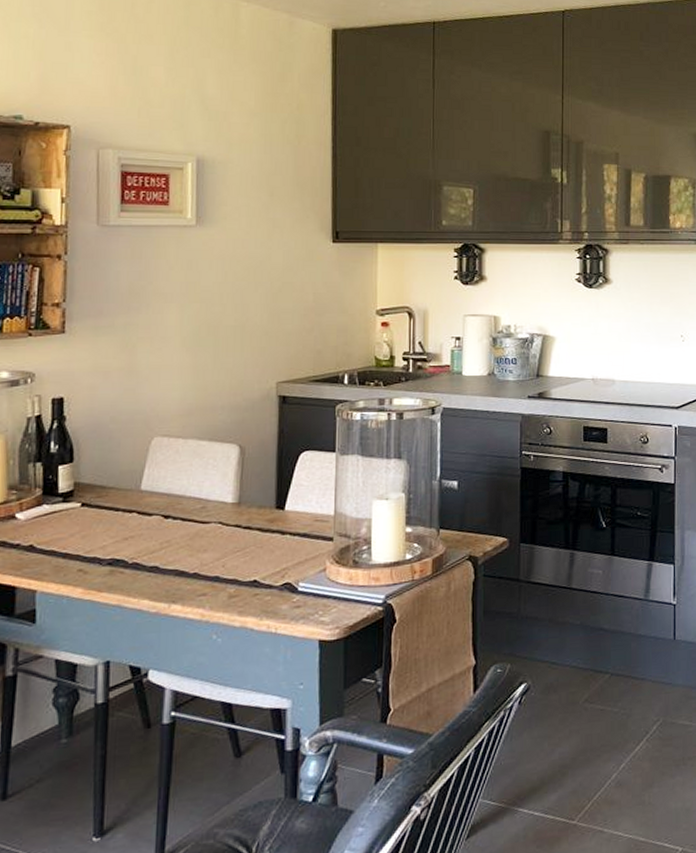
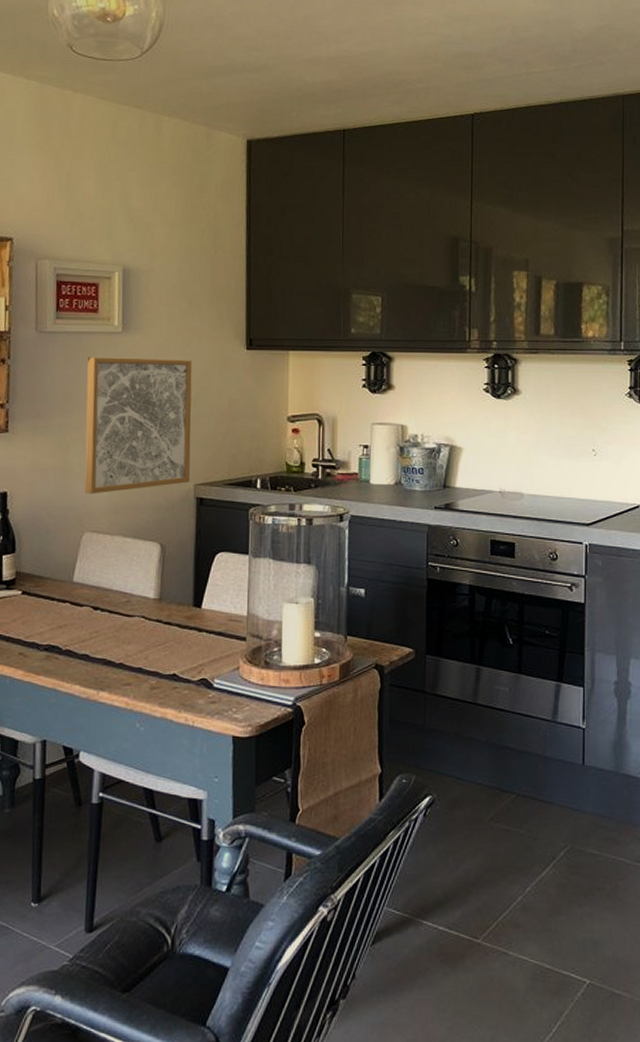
wall art: none [154,251,274,397] -> present [85,357,193,494]

